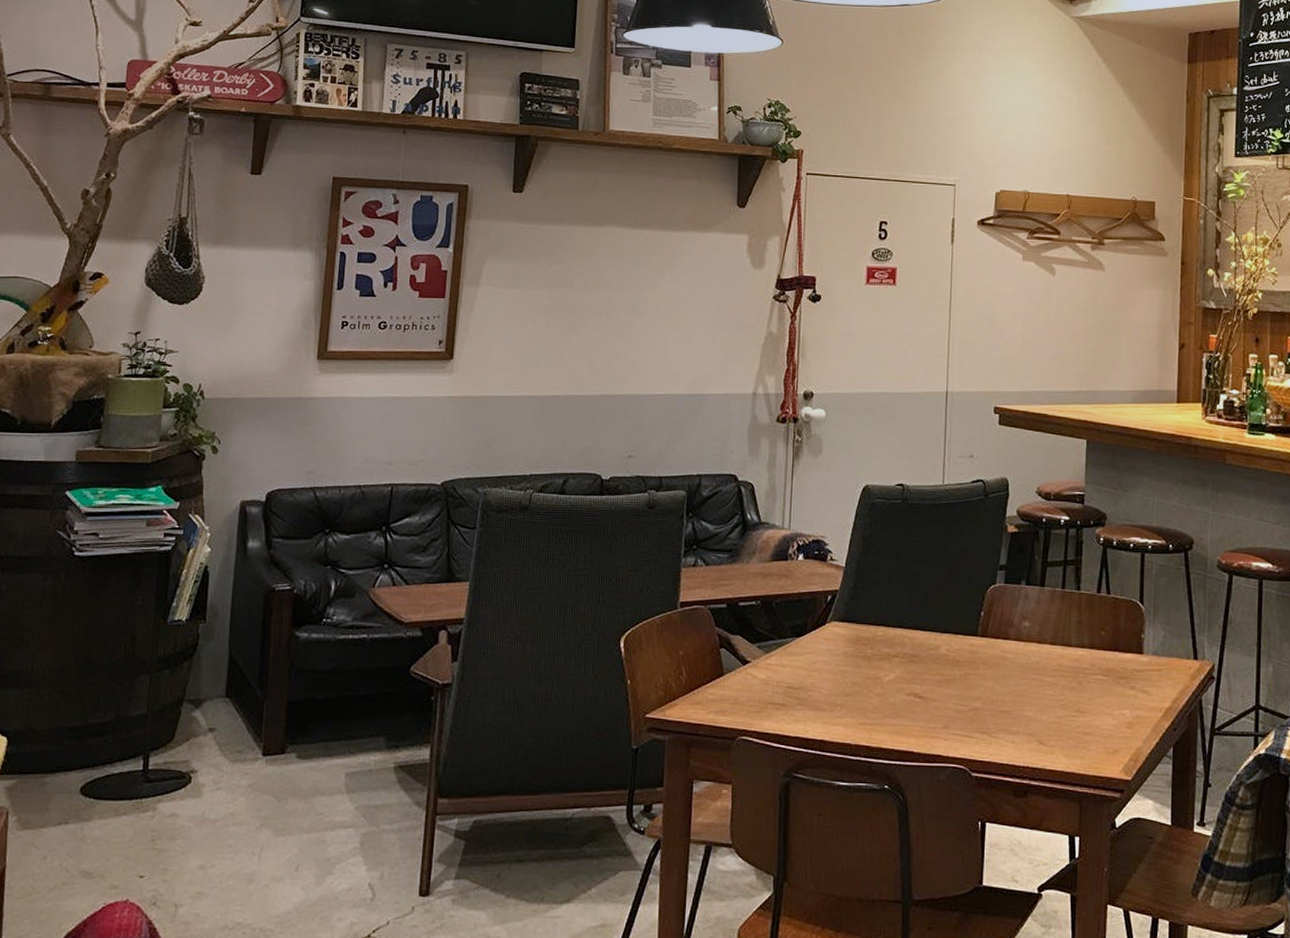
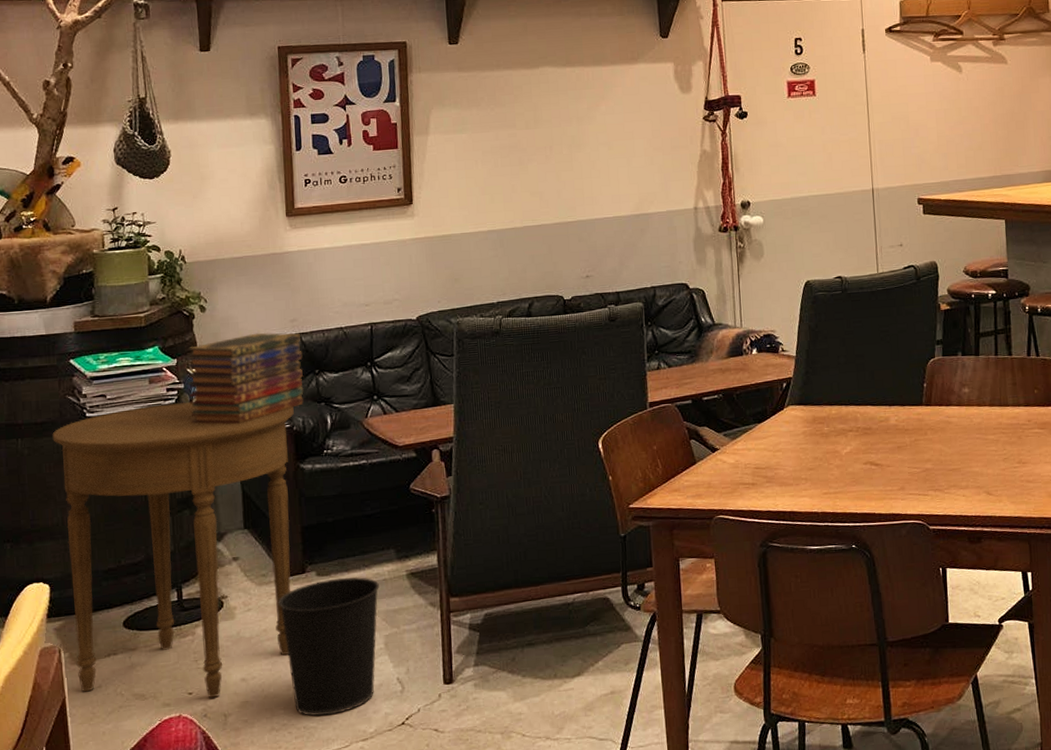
side table: none [23,549,297,885] -> present [52,402,294,698]
book stack: none [185,482,315,581] -> present [187,332,304,425]
wastebasket: none [251,763,363,918] -> present [278,576,379,716]

